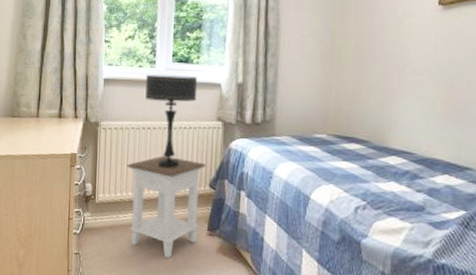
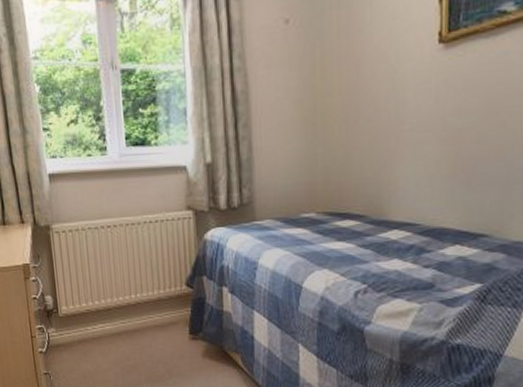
nightstand: present [127,156,207,258] -> none [89,256,180,369]
table lamp: present [145,74,198,168] -> none [98,161,160,270]

